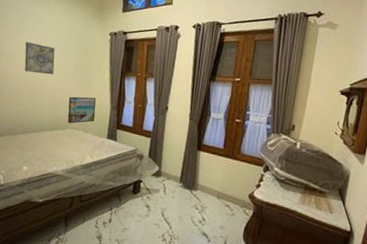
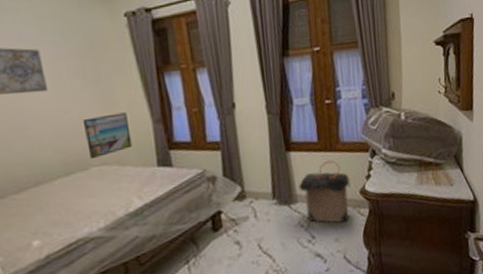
laundry hamper: none [201,165,243,215] -> present [299,160,351,223]

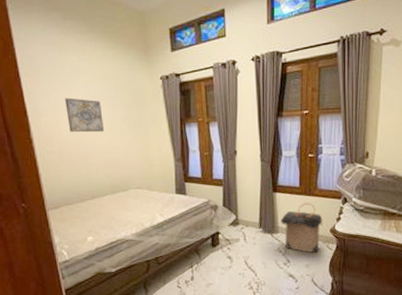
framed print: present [82,112,133,160] -> none [126,151,159,184]

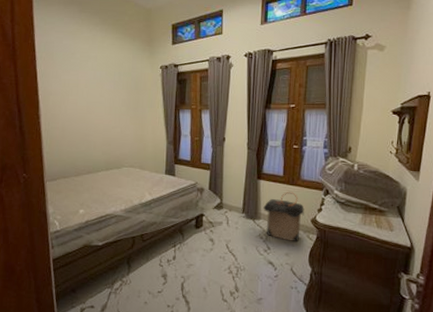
wall art: present [65,98,104,133] -> none [73,80,105,113]

